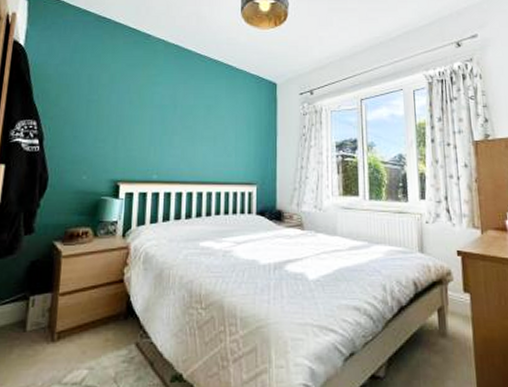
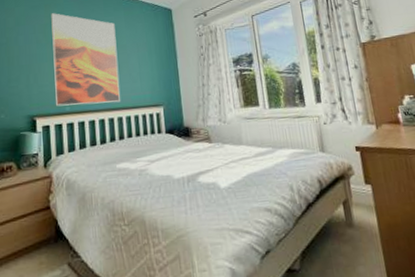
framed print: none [142,74,215,176] -> present [51,13,121,107]

